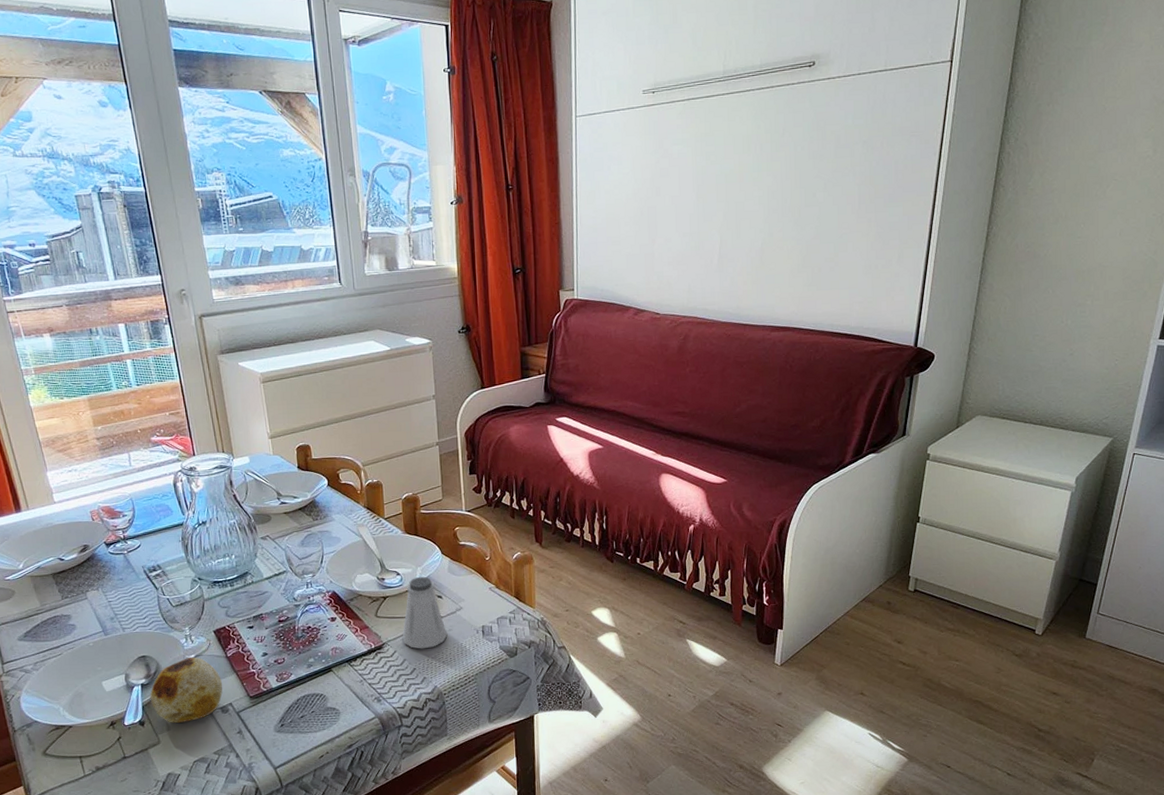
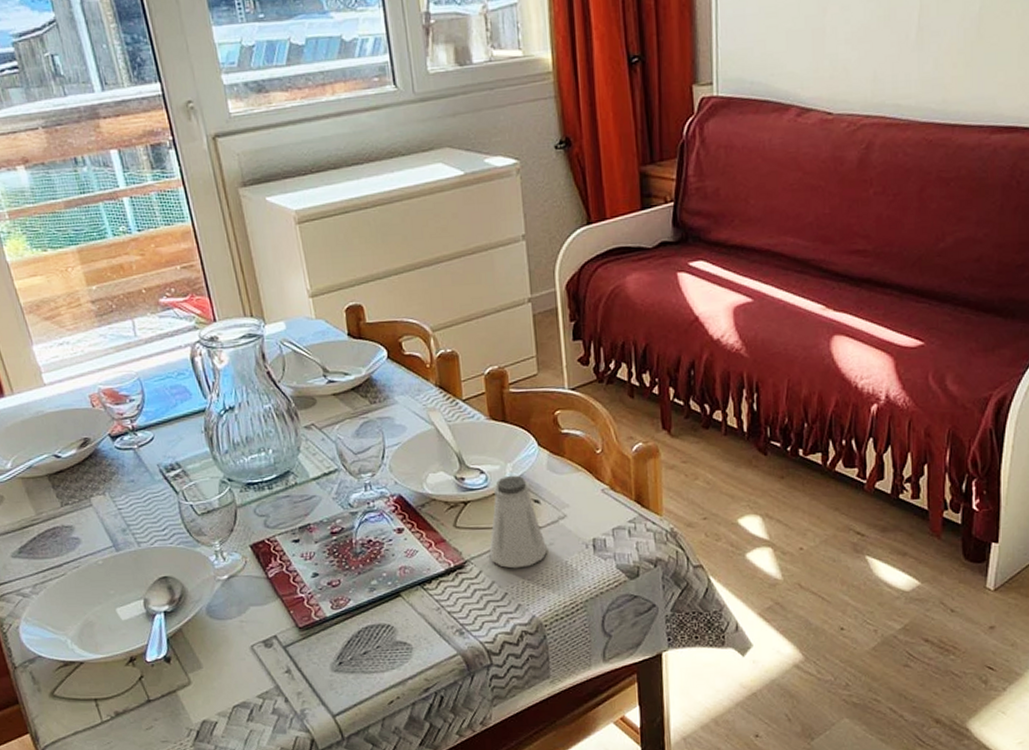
bread roll: present [150,657,223,723] -> none [175,579,265,659]

